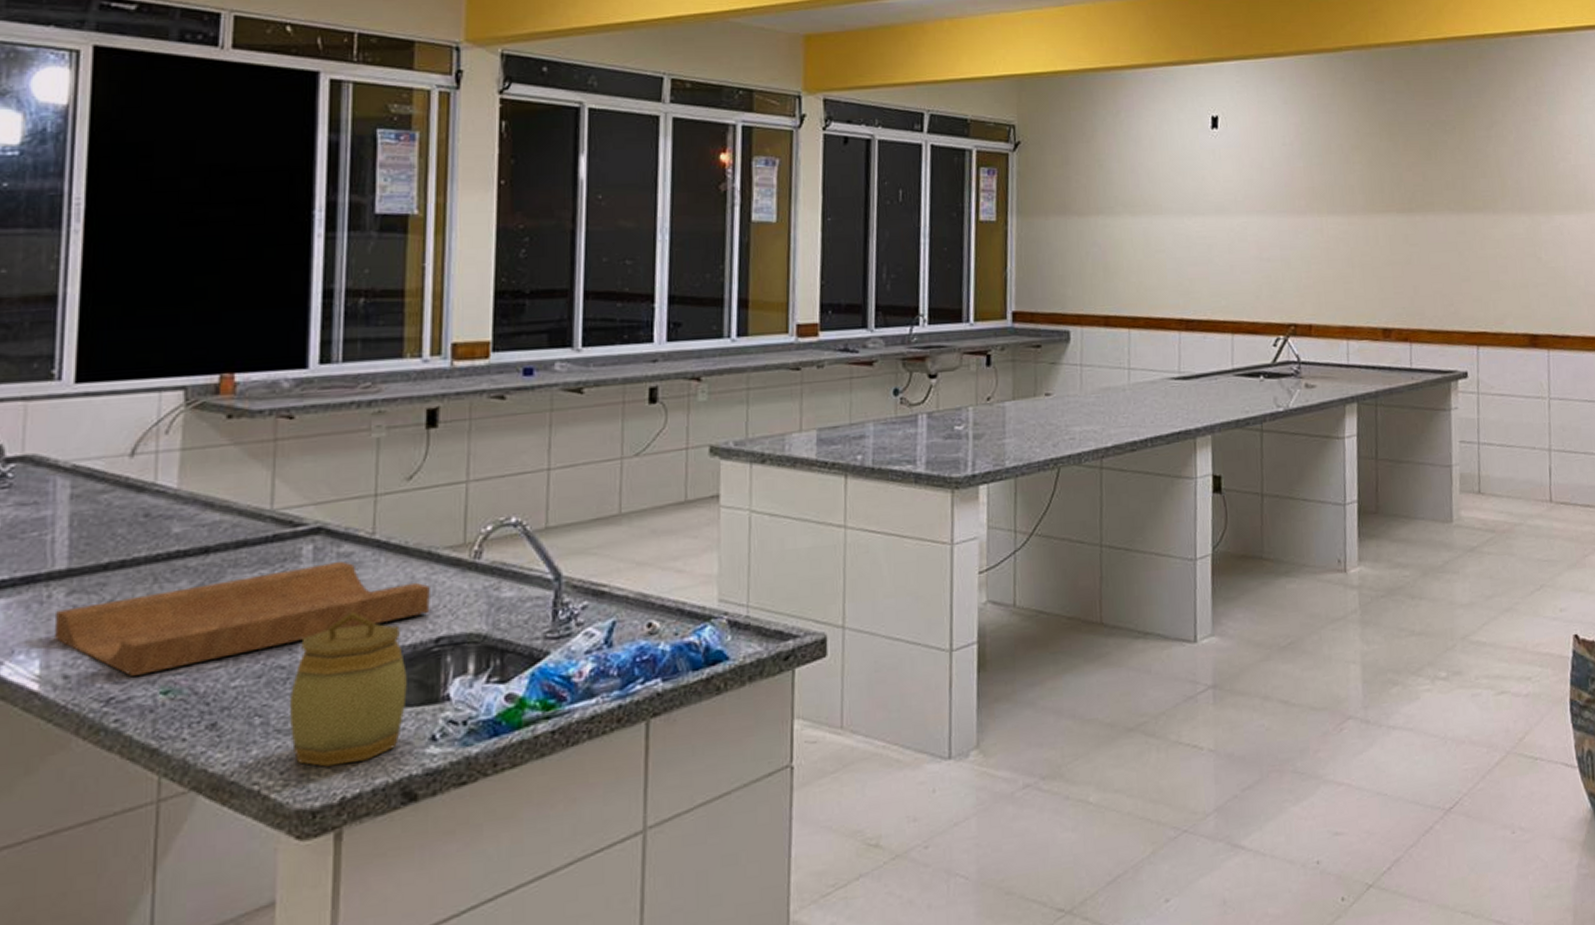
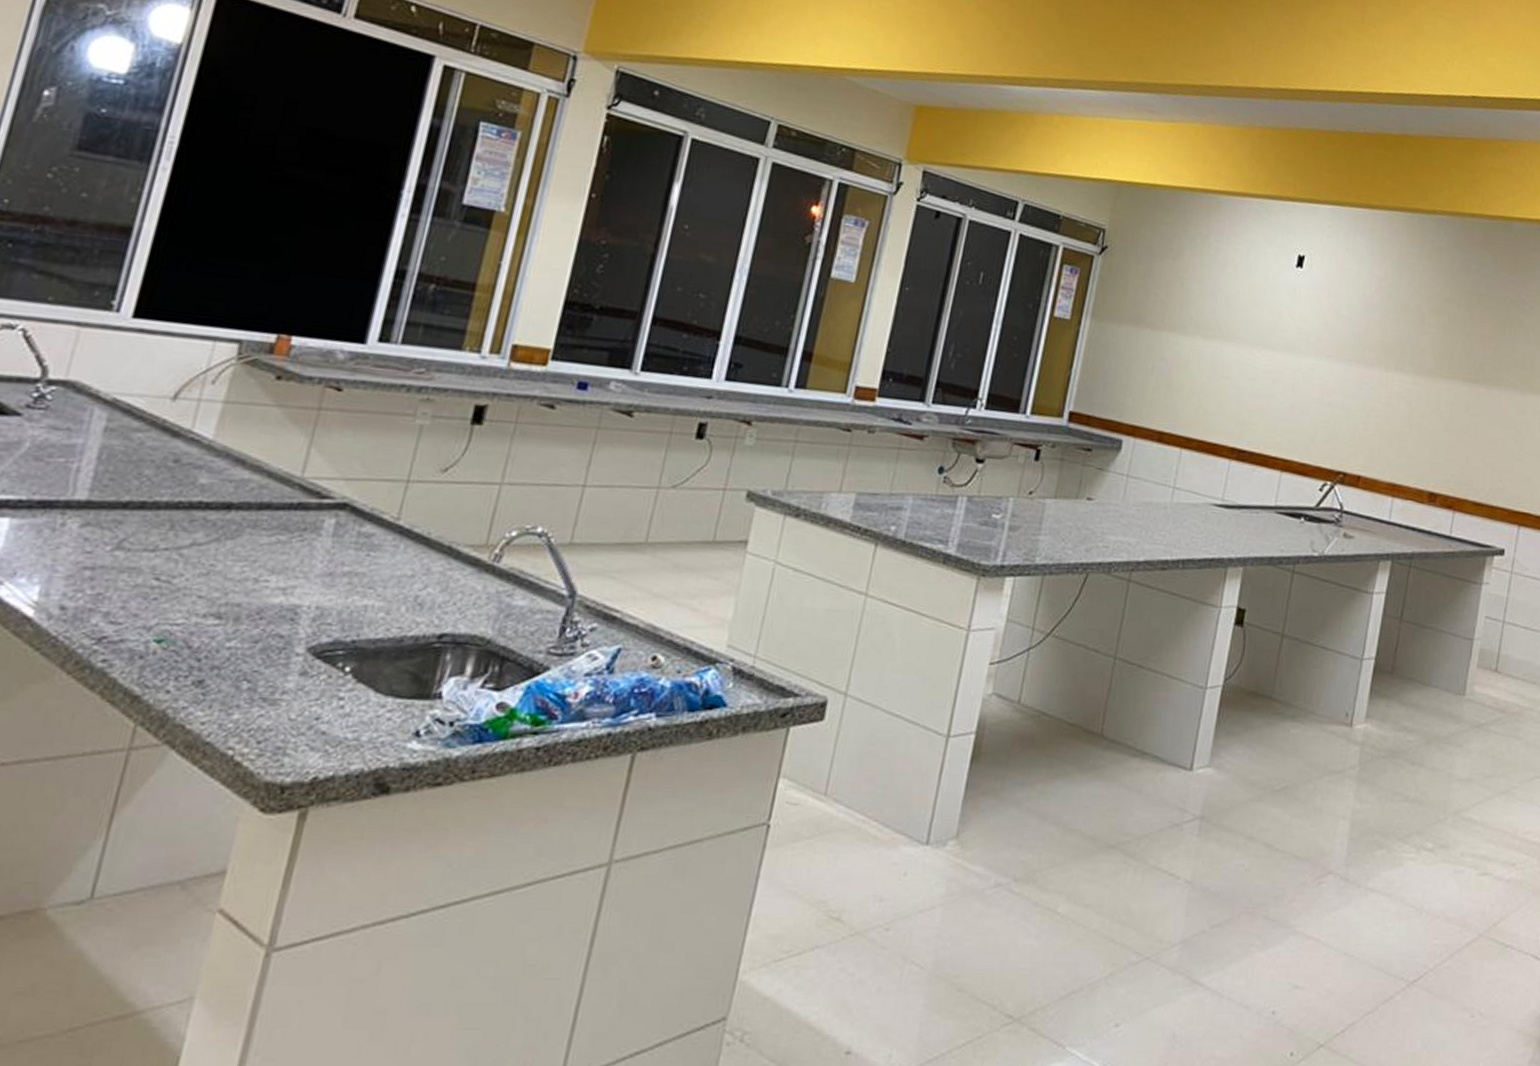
cutting board: present [53,562,430,676] -> none [58,539,444,620]
jar: present [289,612,407,767] -> none [275,593,406,745]

